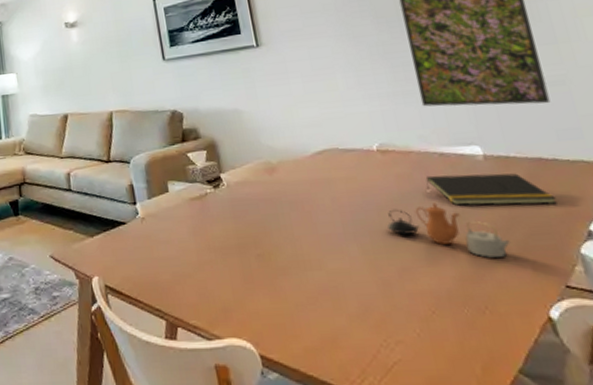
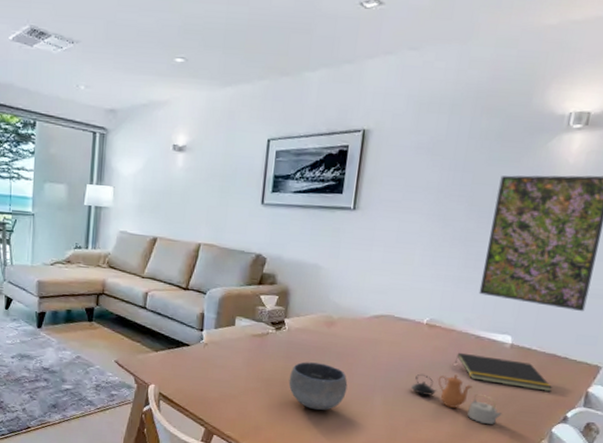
bowl: none [244,217,315,276] -> present [288,362,348,411]

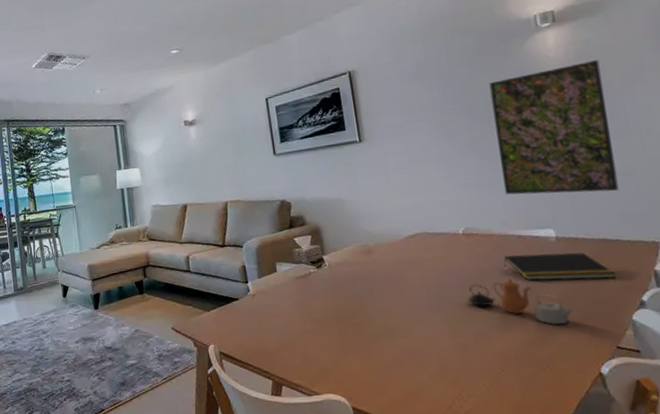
bowl: present [288,362,348,411] -> none [342,292,404,342]

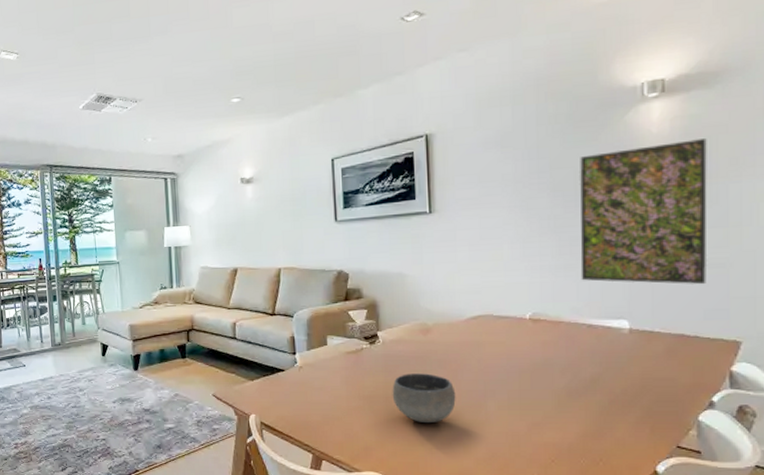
bowl: none [342,292,404,342] -> present [392,373,456,424]
teapot: present [468,278,573,325] -> none [526,369,636,420]
notepad: present [503,252,616,281] -> none [569,344,688,376]

